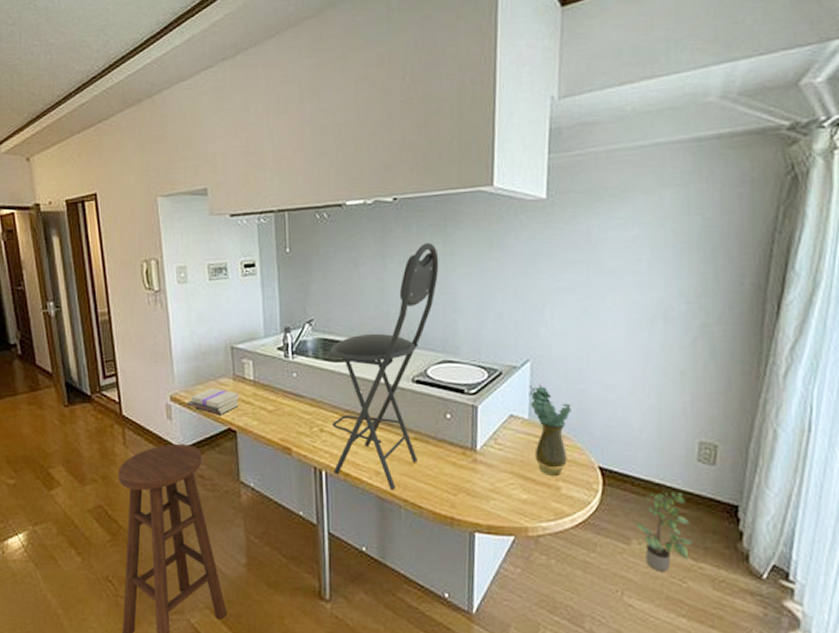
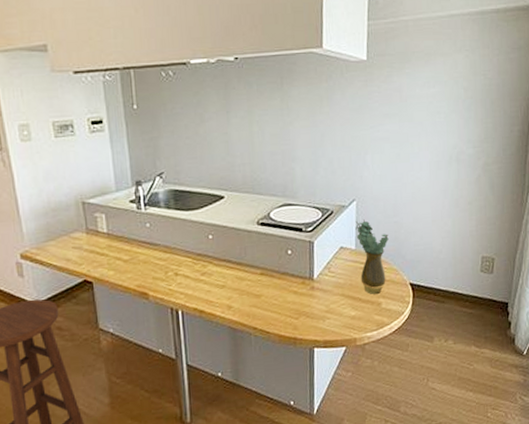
books: present [186,387,239,415] -> none [38,242,94,269]
bar stool: present [331,242,439,489] -> none [181,99,278,320]
potted plant: present [636,490,694,572] -> none [437,296,478,360]

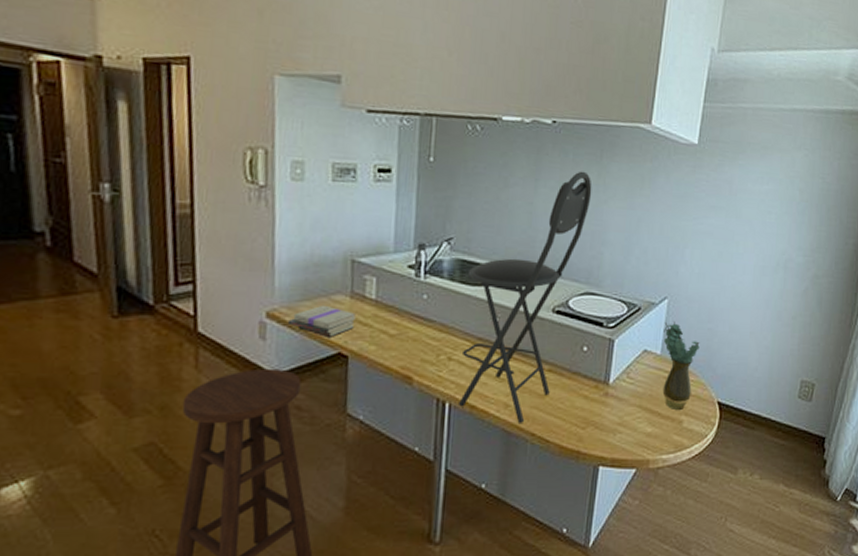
books: none [38,242,94,269] -> present [287,305,356,337]
bar stool: none [181,99,278,320] -> present [459,171,592,423]

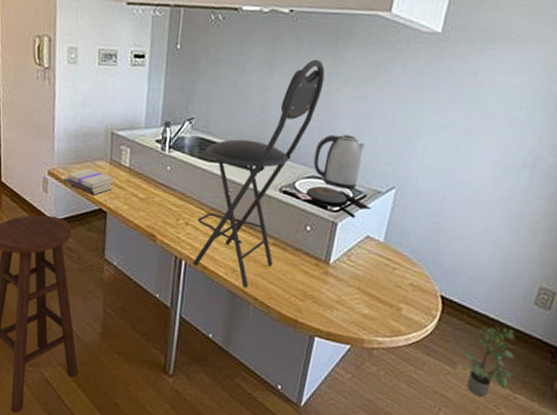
frying pan: none [567,302,646,333] -> present [293,185,371,218]
kettle: none [586,247,636,304] -> present [313,134,365,190]
vase: present [662,321,700,410] -> none [382,211,426,298]
potted plant: none [744,423,788,498] -> present [465,325,515,397]

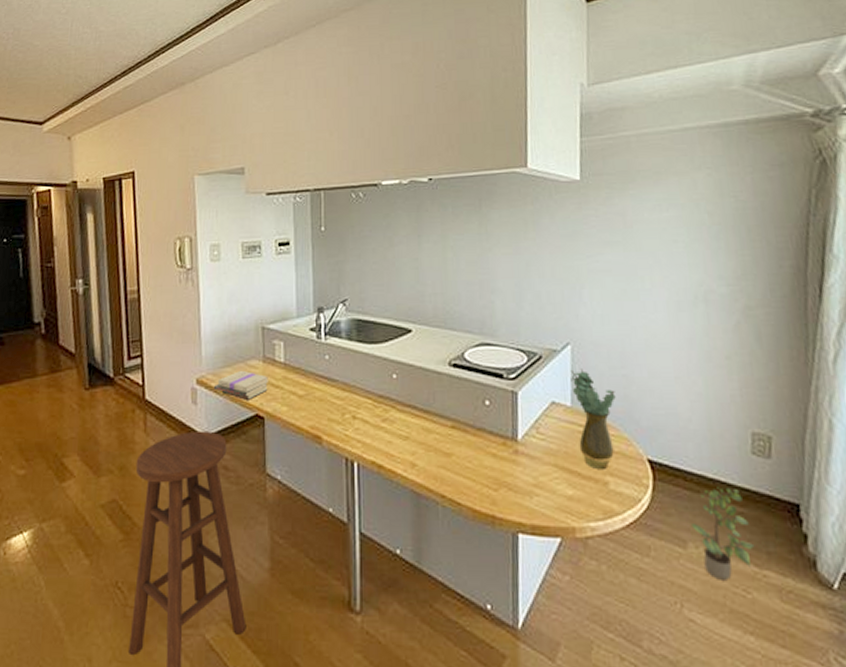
bar stool: present [193,59,325,287] -> none [365,222,475,484]
frying pan: present [293,185,371,218] -> none [464,352,550,383]
kettle: present [313,134,365,190] -> none [478,294,530,354]
vase: none [382,211,426,298] -> present [570,369,616,469]

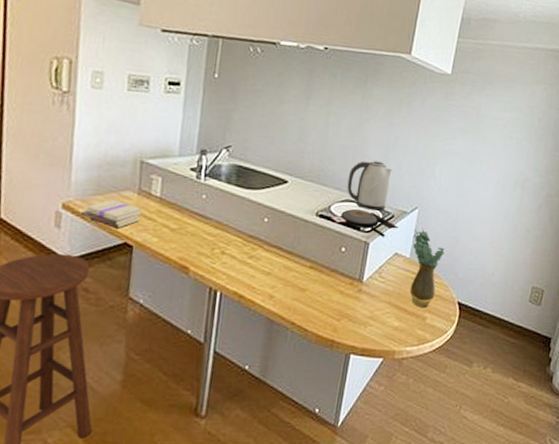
frying pan: none [464,352,550,383] -> present [329,208,398,237]
kettle: none [478,294,530,354] -> present [347,161,392,212]
potted plant: present [691,486,755,580] -> none [478,323,517,389]

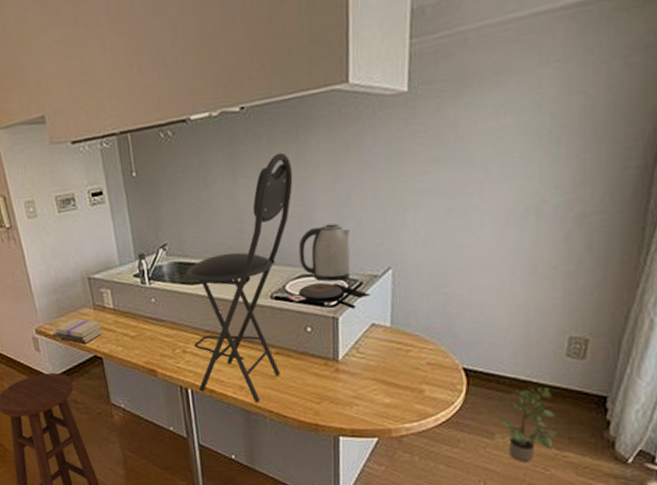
bar stool: none [229,92,357,313] -> present [186,152,293,402]
vase: present [409,229,445,308] -> none [391,291,435,380]
potted plant: none [478,323,517,389] -> present [500,386,559,462]

